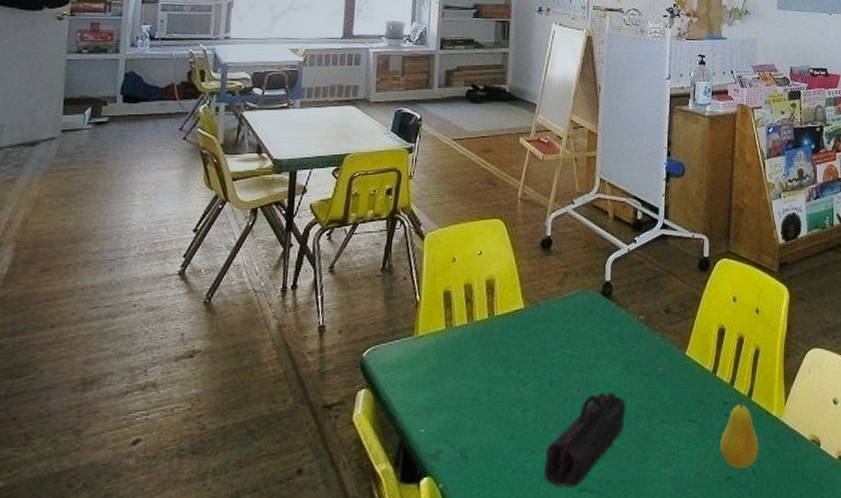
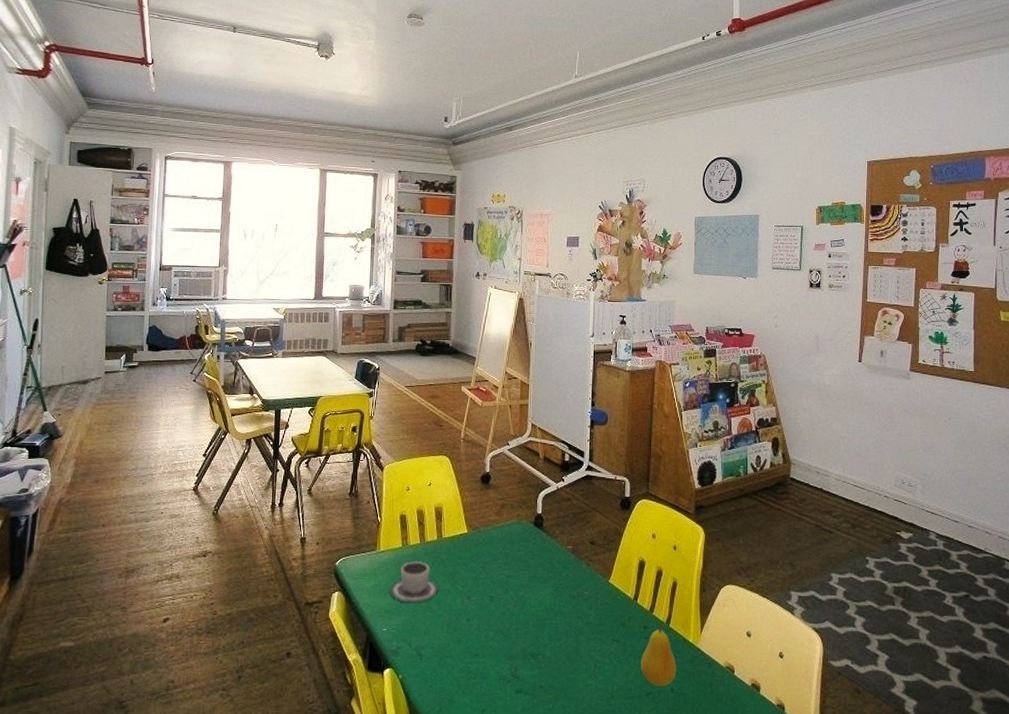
cup: none [429,345,489,396] -> present [390,561,439,603]
pencil case: present [543,392,626,488] -> none [485,610,557,688]

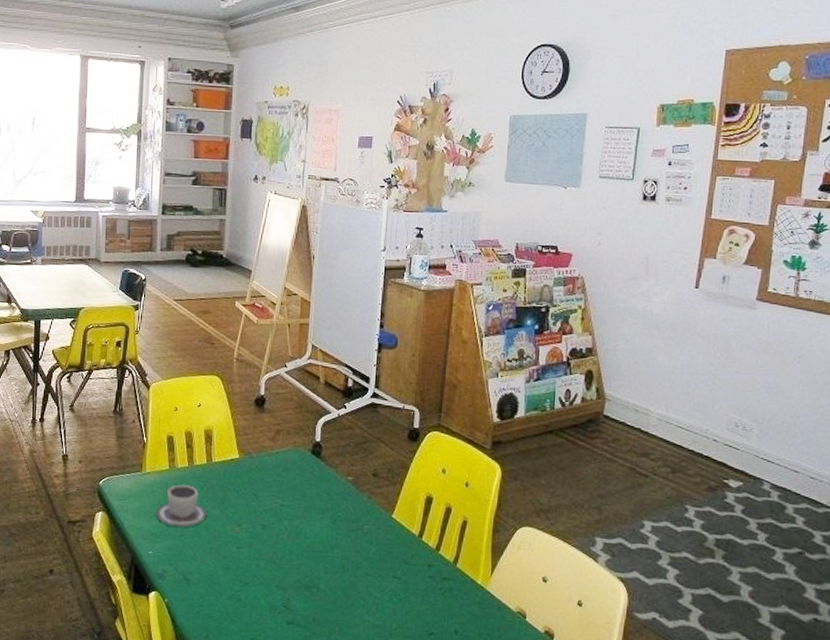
fruit: present [641,624,677,686] -> none [423,563,463,628]

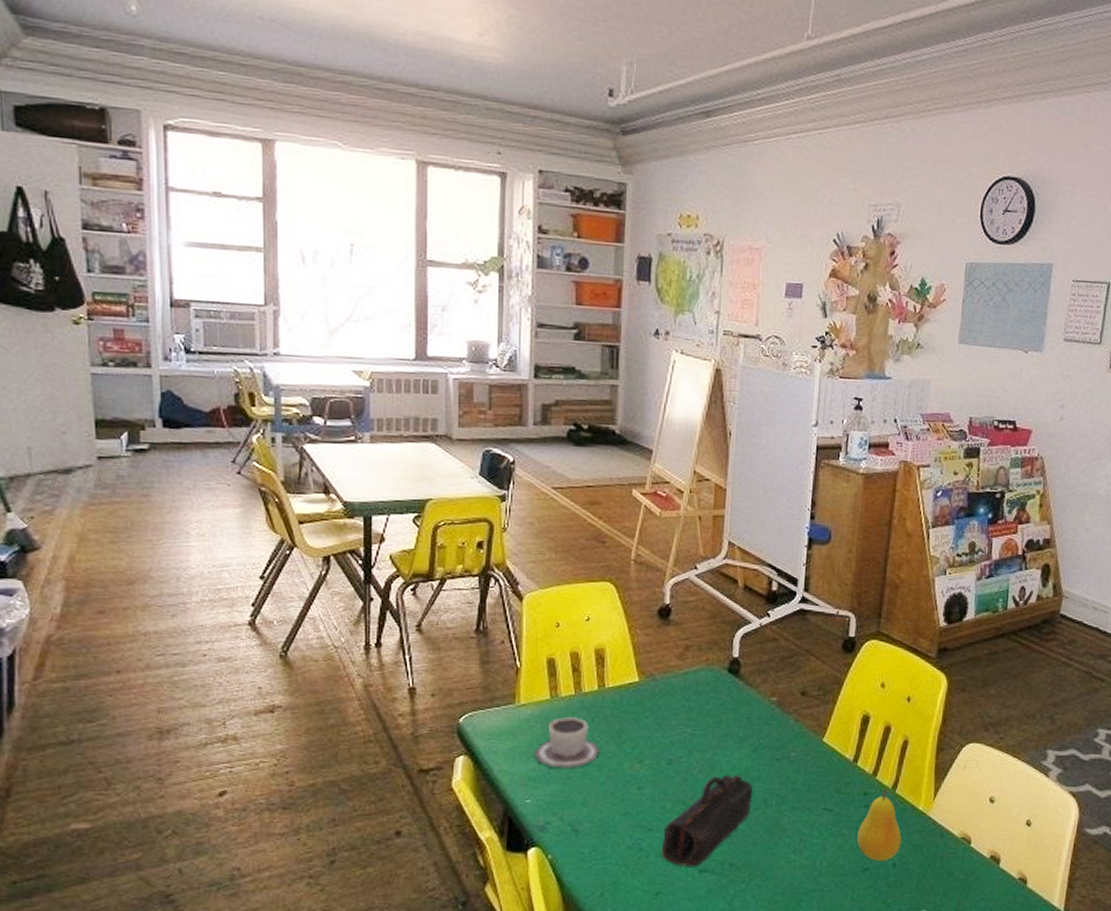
pencil case: none [255,541,333,619] -> present [661,775,754,867]
fruit: none [423,563,463,628] -> present [857,790,902,861]

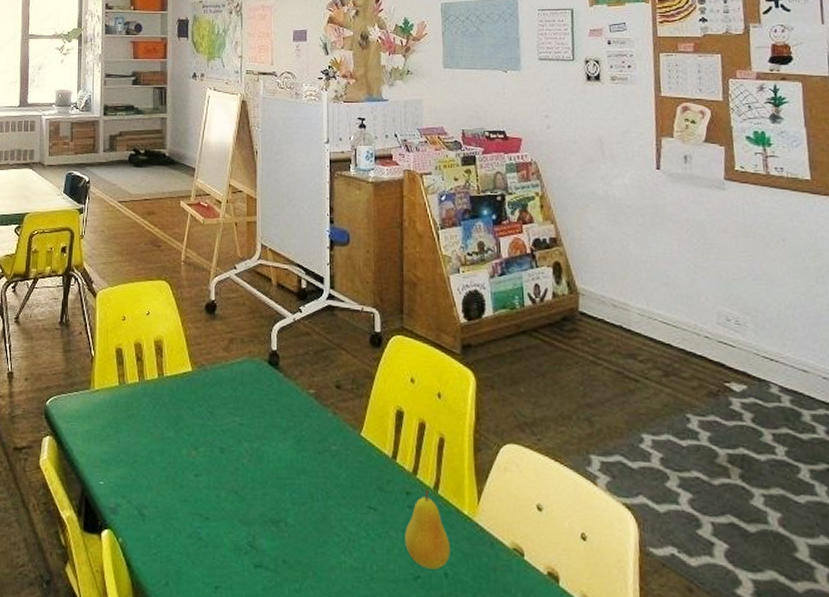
cup: present [534,717,600,768] -> none [106,403,161,452]
pencil case: present [661,775,754,867] -> none [218,466,300,562]

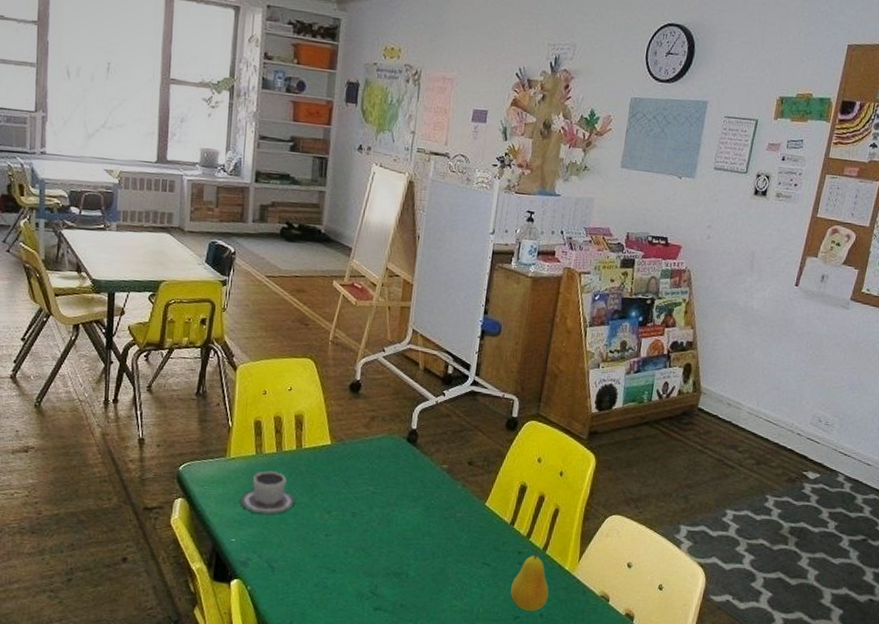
cup: none [106,403,161,452] -> present [240,471,295,515]

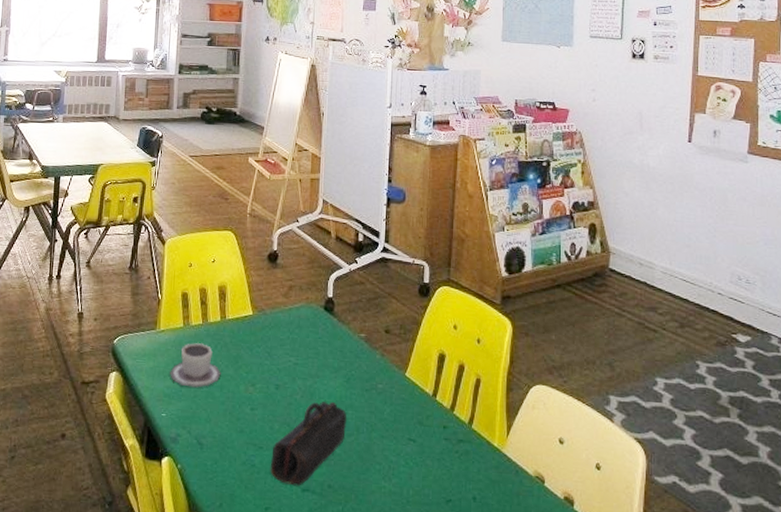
pencil case: none [342,529,424,605] -> present [270,402,347,486]
fruit: present [510,550,549,612] -> none [440,424,480,494]

